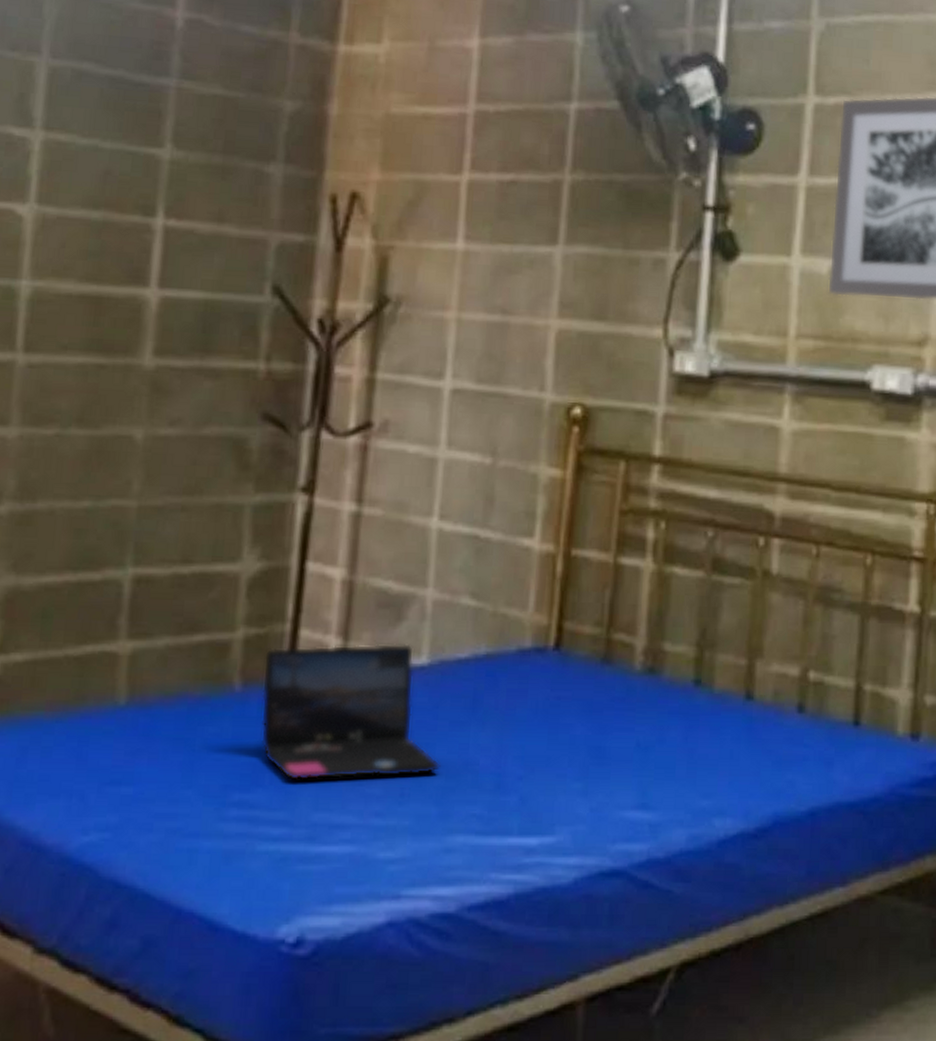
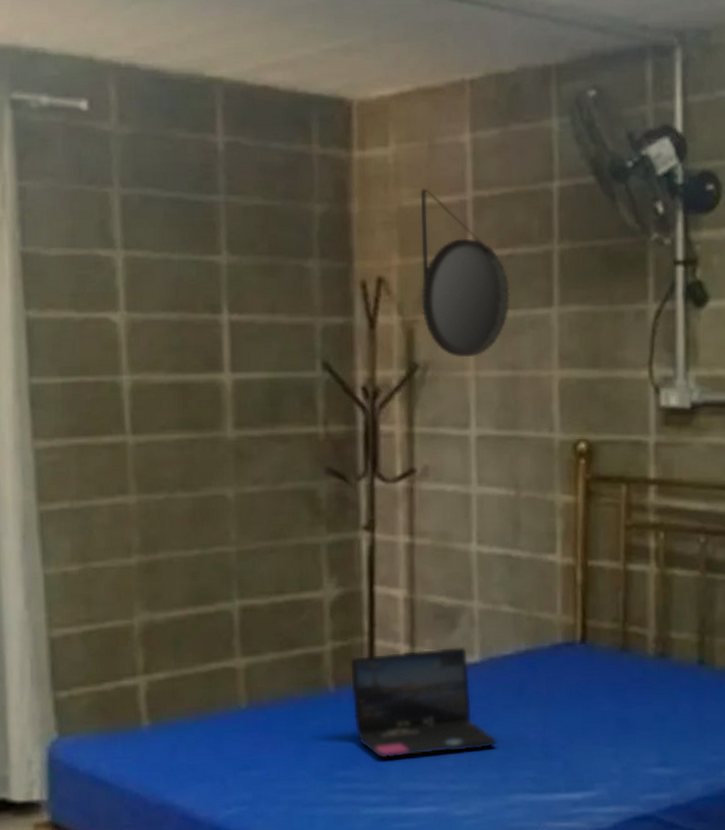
home mirror: none [400,95,509,295] -> present [420,188,510,358]

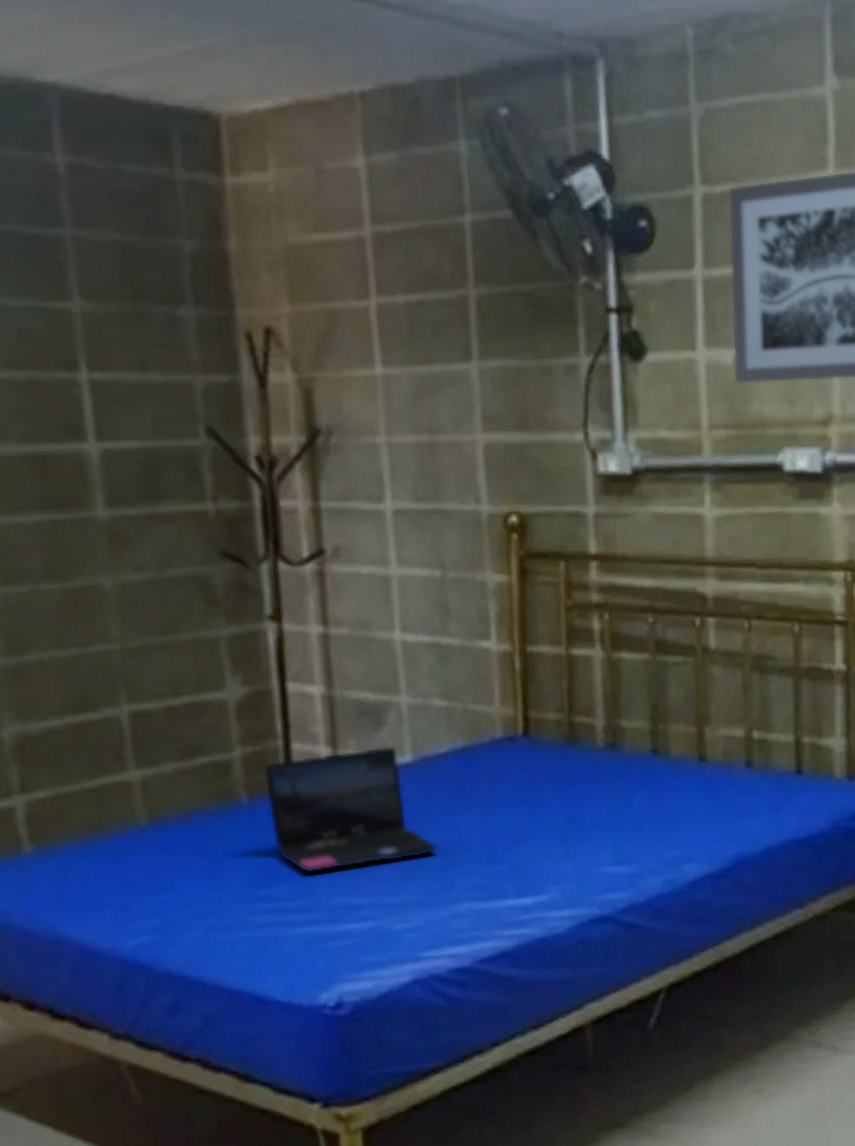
home mirror: present [420,188,510,358] -> none [309,222,423,421]

